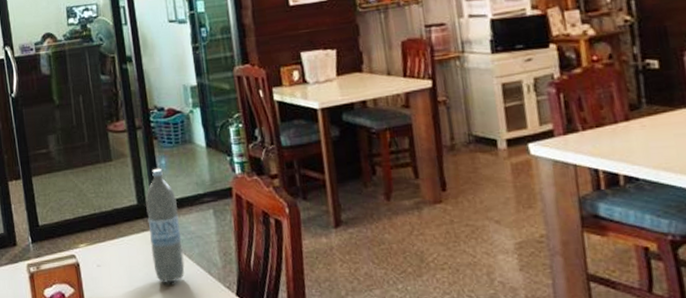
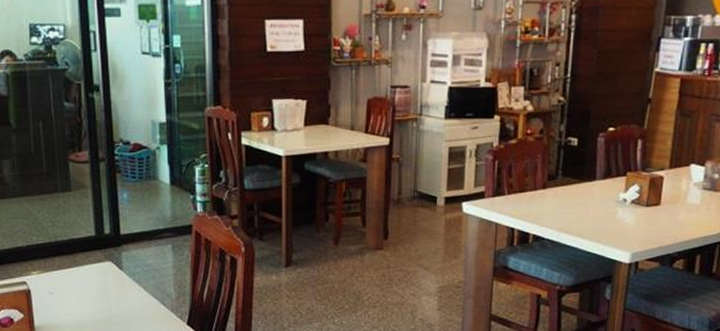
water bottle: present [145,168,185,283] -> none [104,201,139,311]

